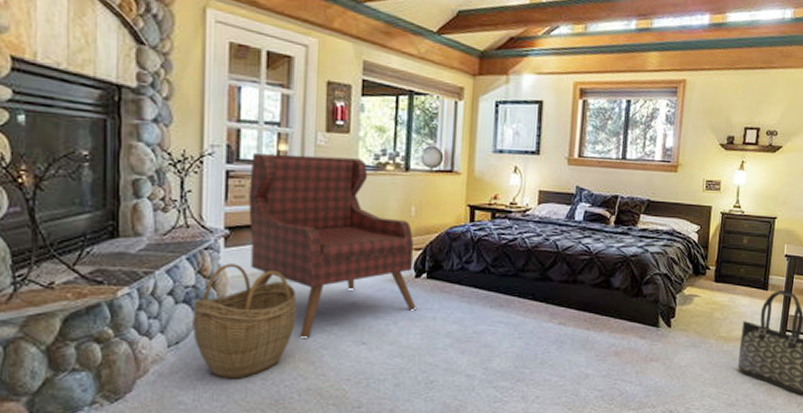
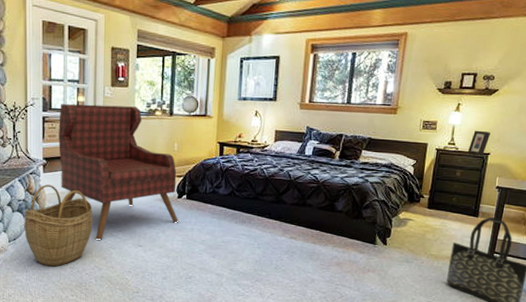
picture frame: none [754,191,776,220] -> present [468,130,490,156]

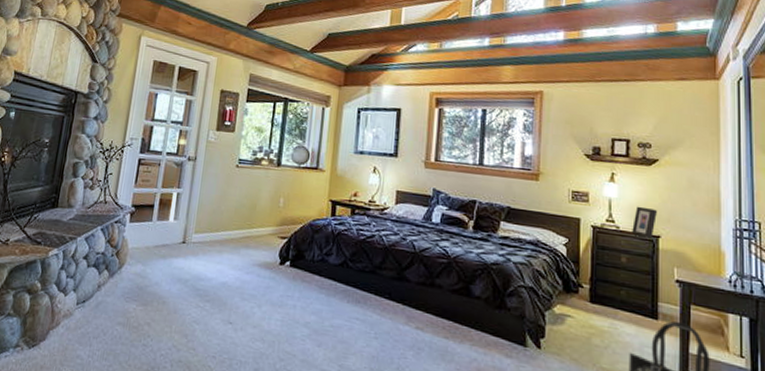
woven basket: present [24,184,93,267] -> none [96,236,179,342]
armchair: present [59,104,179,241] -> none [147,146,281,312]

